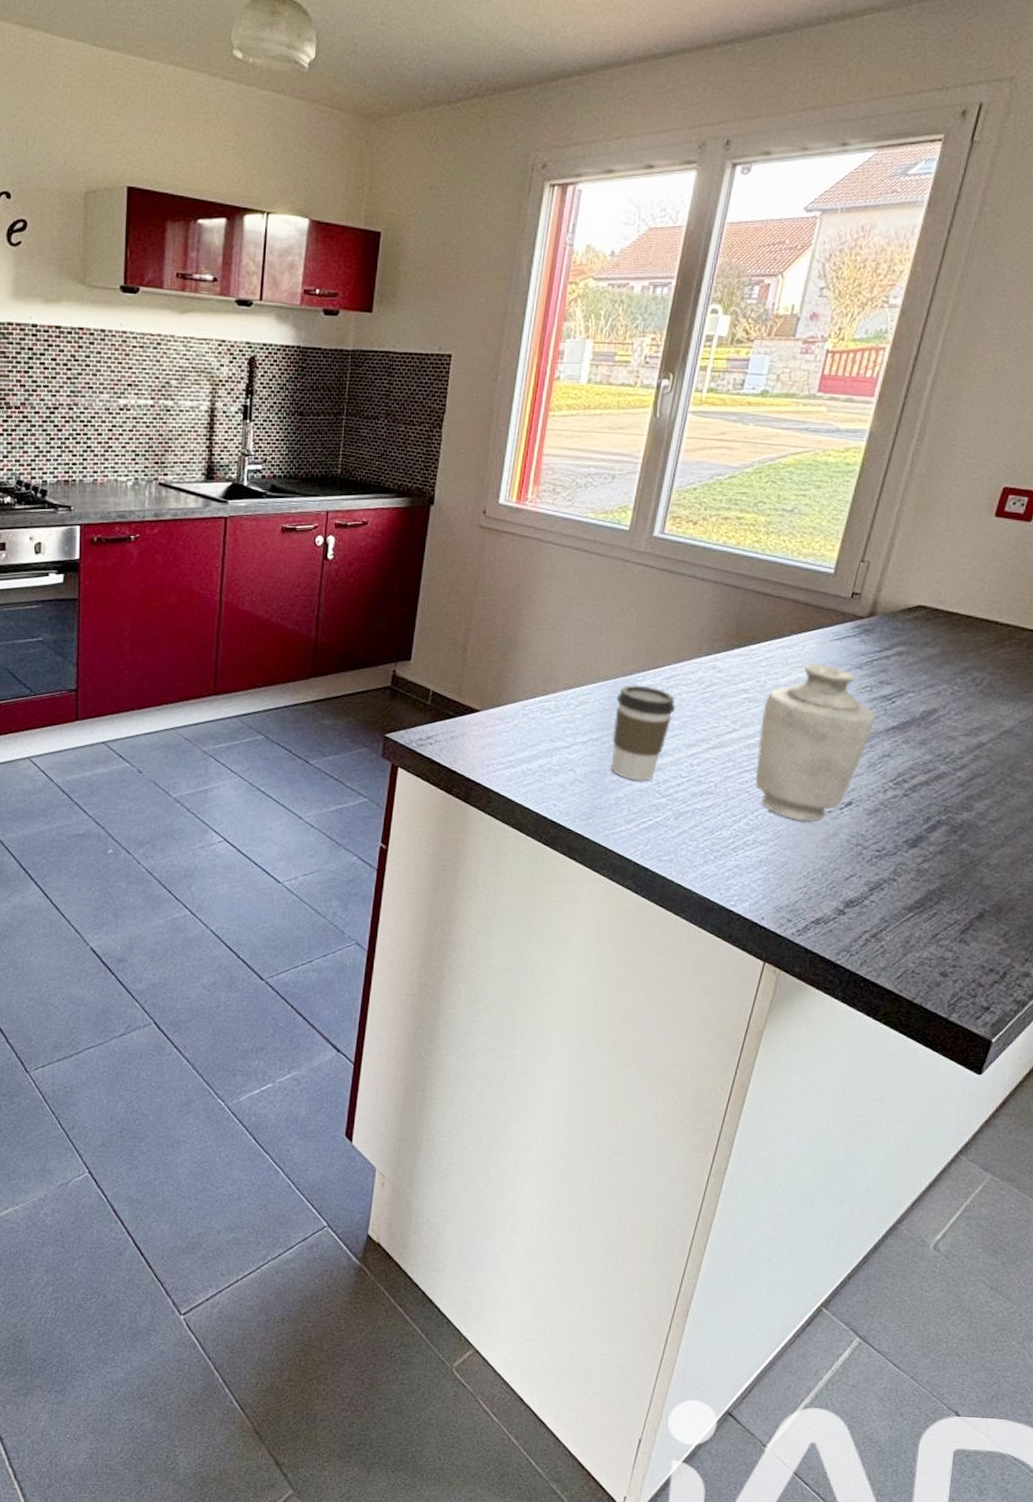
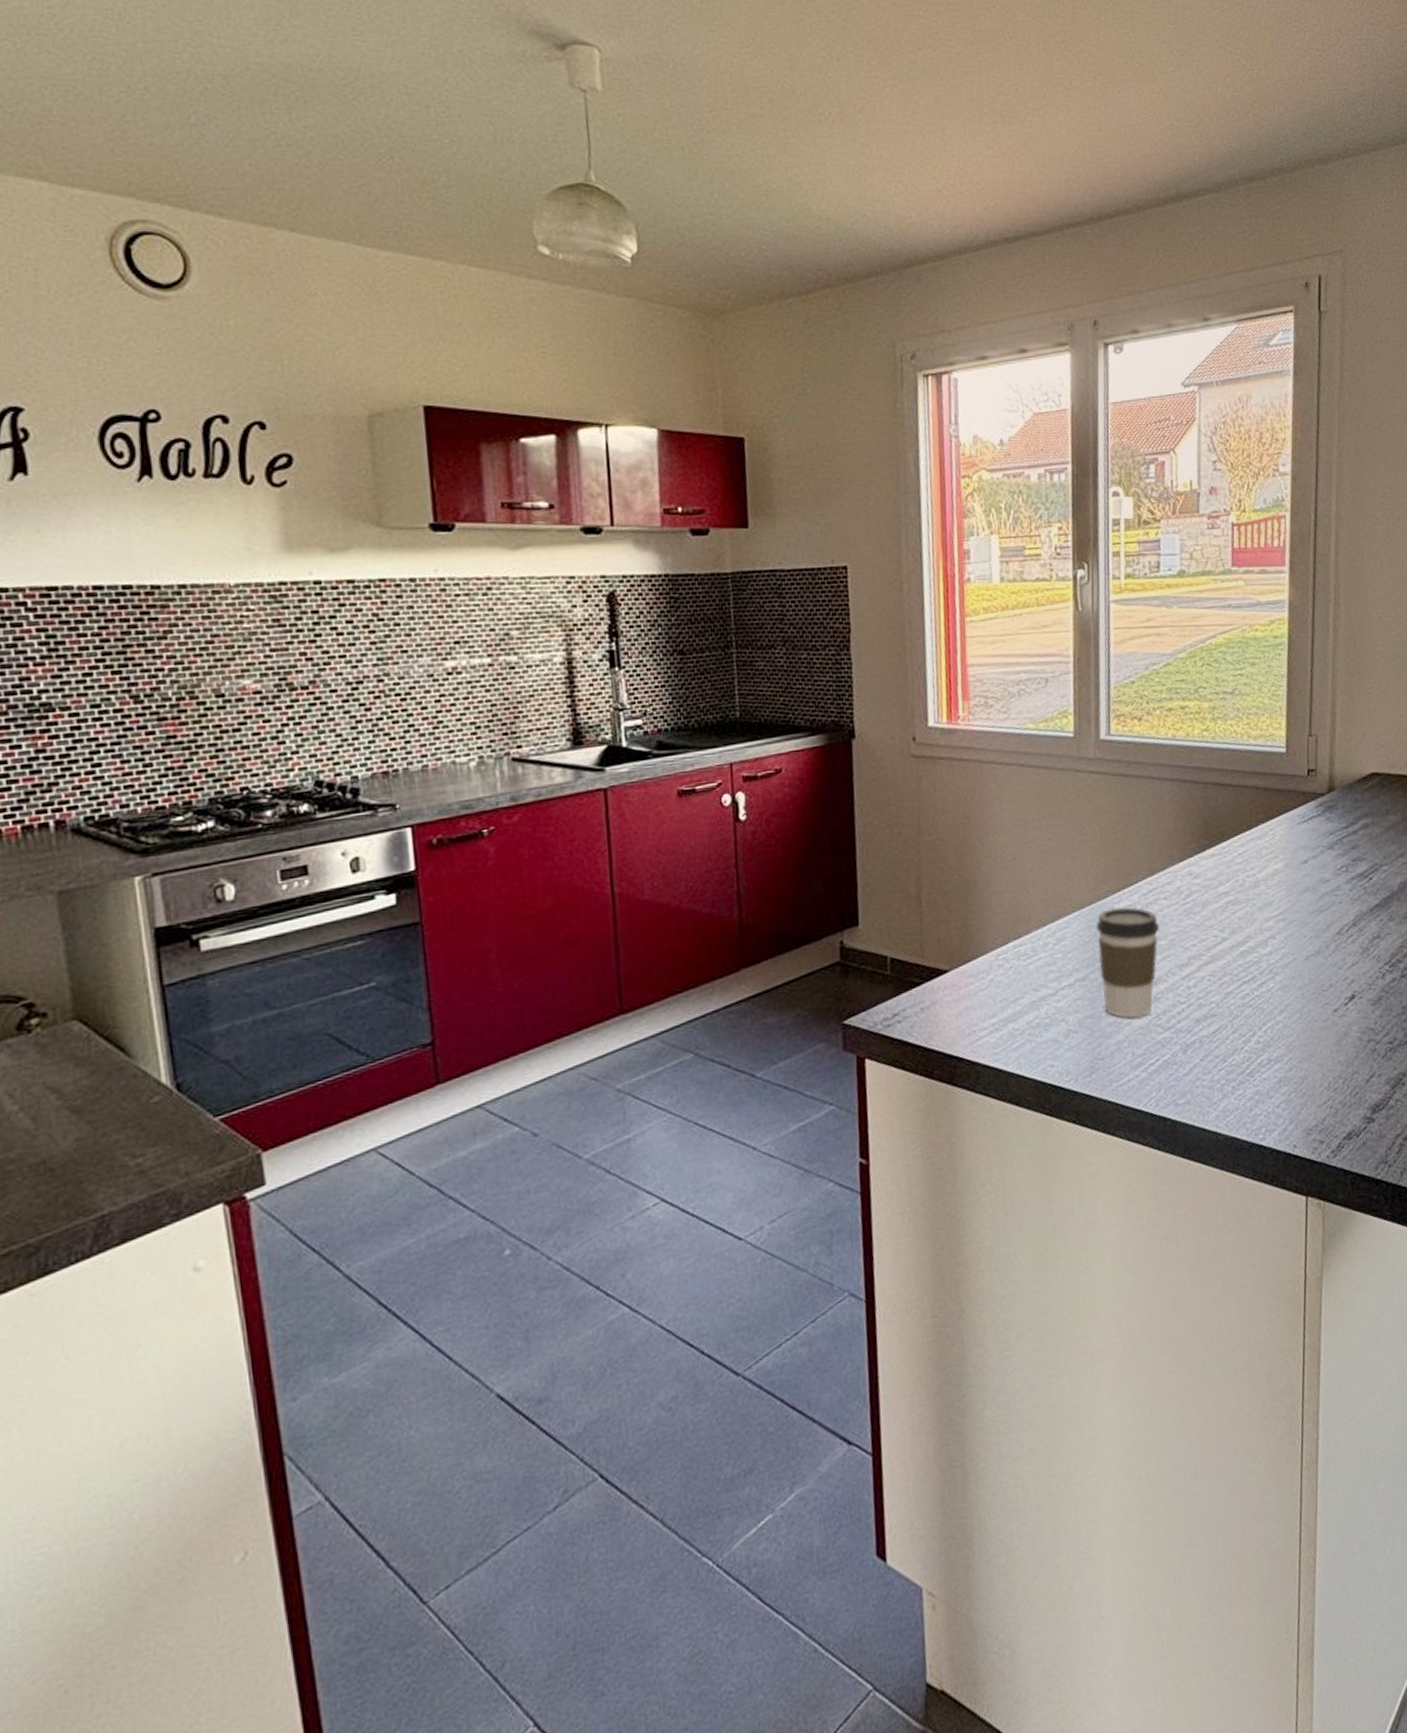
vase: present [756,663,875,822] -> none [1247,850,1358,1027]

